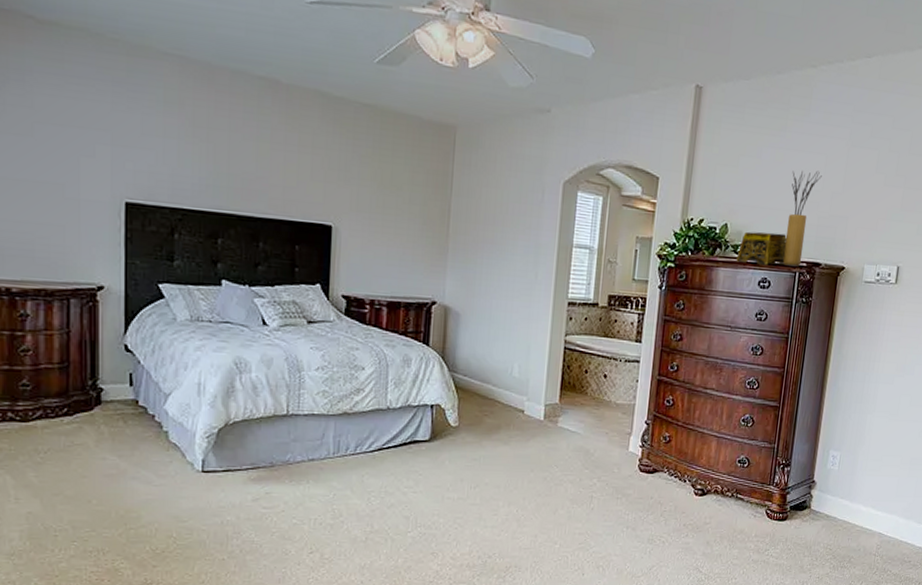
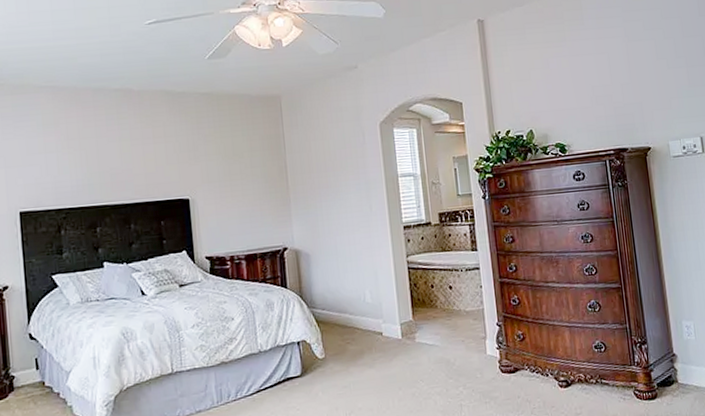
decorative box: present [736,231,787,265] -> none [547,128,593,162]
vase: present [782,170,822,267] -> none [580,68,609,156]

